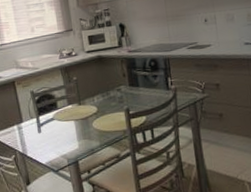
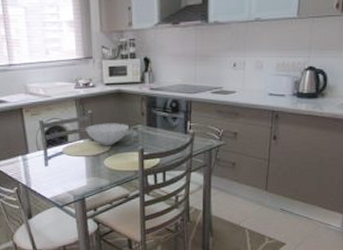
bowl: none [72,86,113,108] -> present [85,123,129,145]

